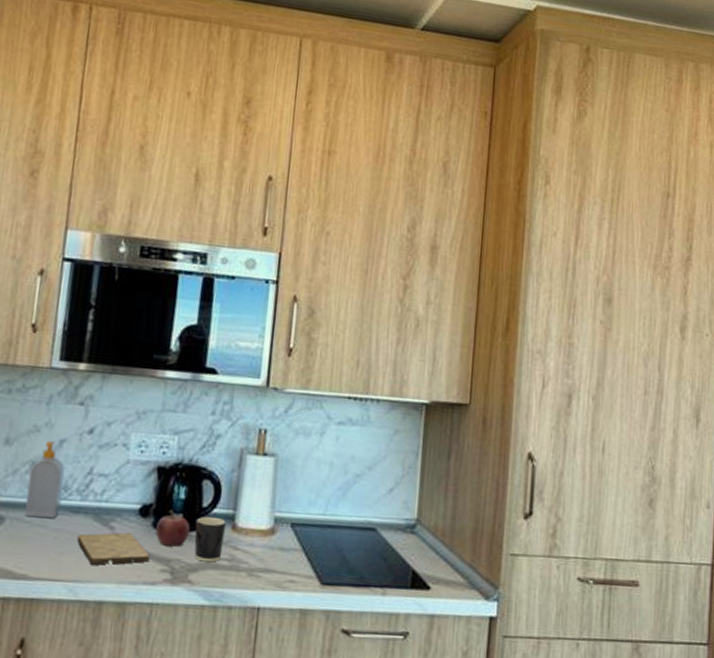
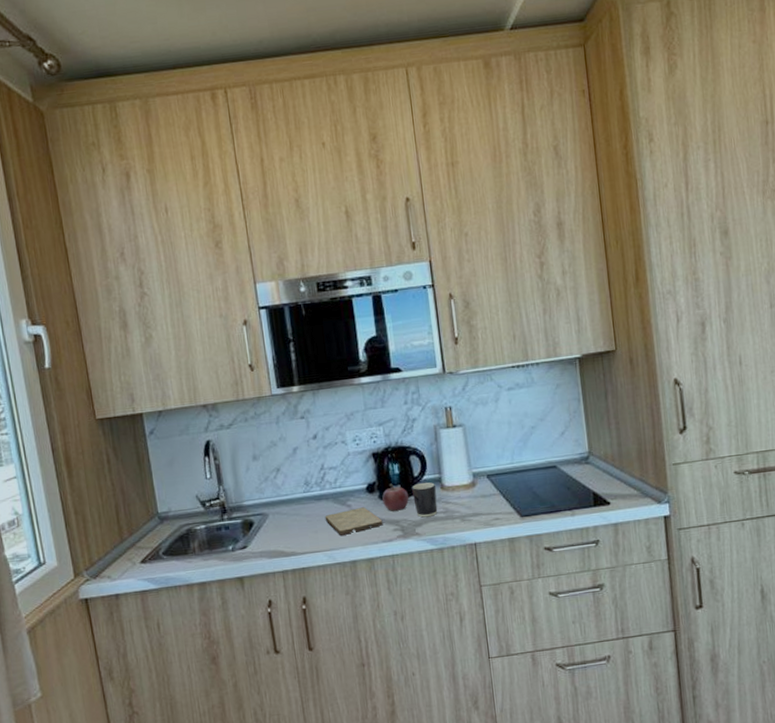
soap bottle: present [25,440,65,519] -> none [277,450,307,510]

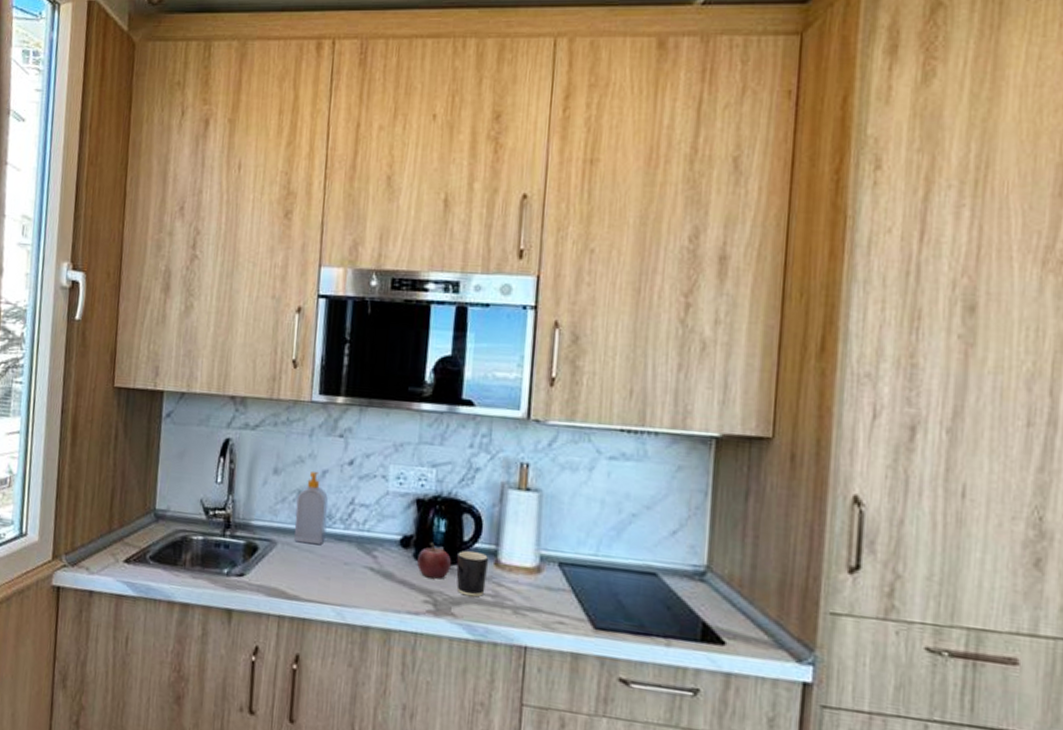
soap bottle: none [277,450,307,510] -> present [294,471,329,546]
cutting board: present [325,507,383,536] -> none [342,561,412,593]

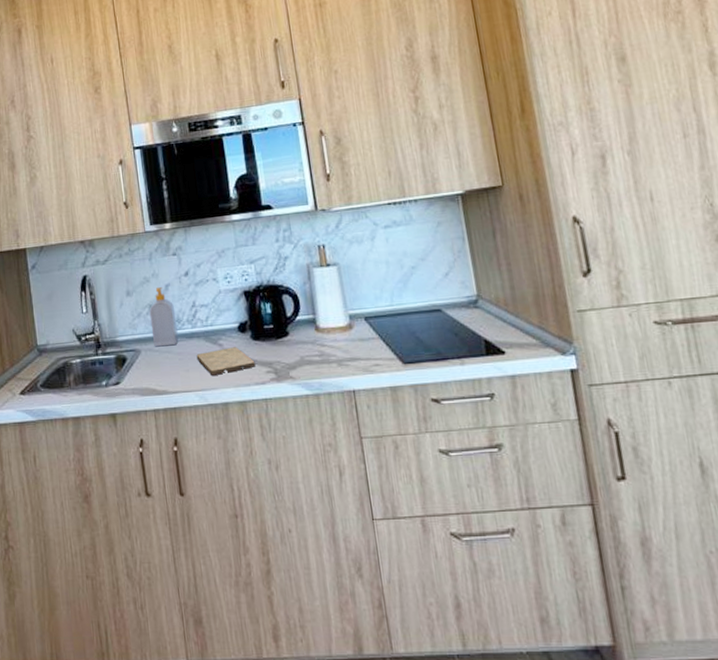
cutting board: none [342,561,412,593] -> present [196,347,256,376]
fruit: present [417,542,452,579] -> none [254,323,282,352]
mug: present [456,550,490,597] -> none [284,322,313,360]

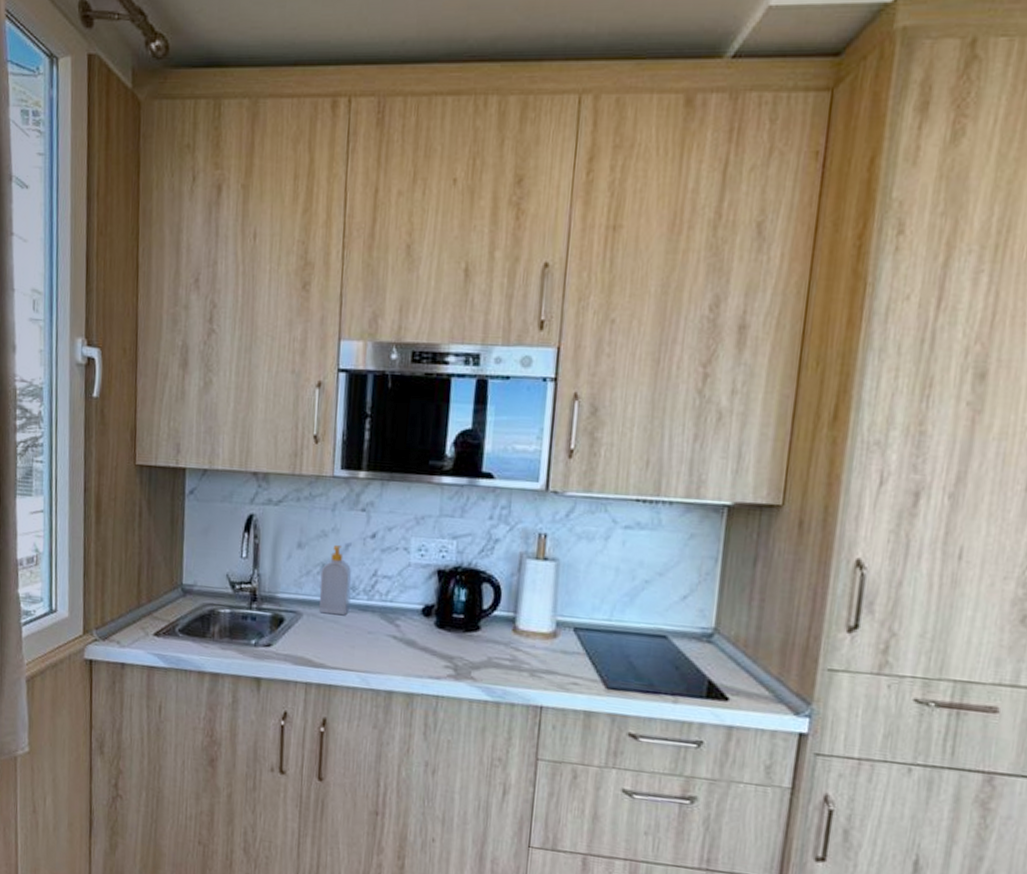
cutting board: present [196,347,256,376] -> none [366,630,434,659]

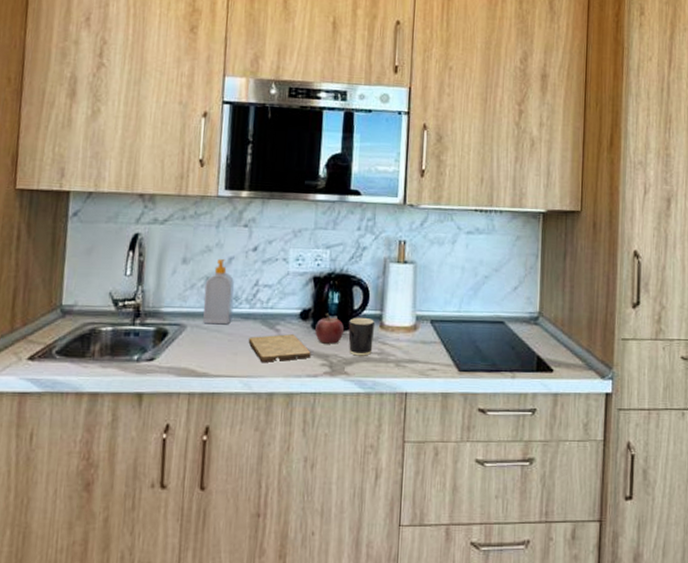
cutting board: none [366,630,434,659] -> present [248,334,311,362]
fruit: none [438,610,472,646] -> present [315,313,345,344]
mug: none [475,617,508,662] -> present [348,317,376,356]

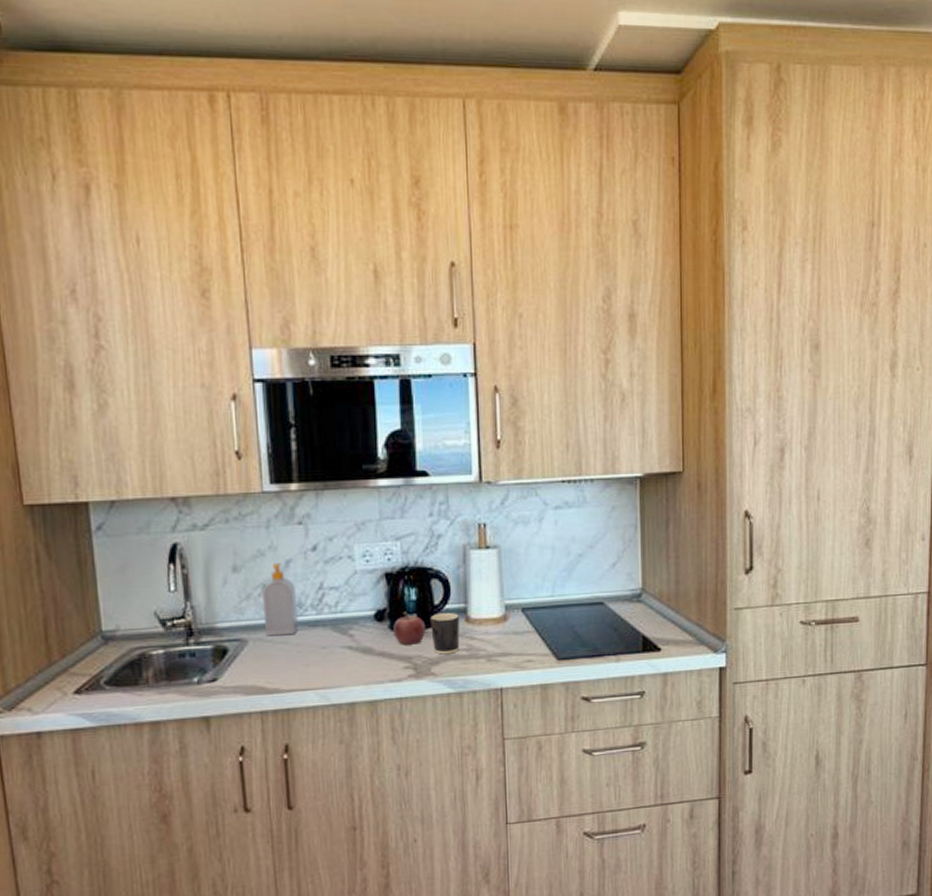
cutting board: present [248,334,311,362] -> none [320,638,392,671]

